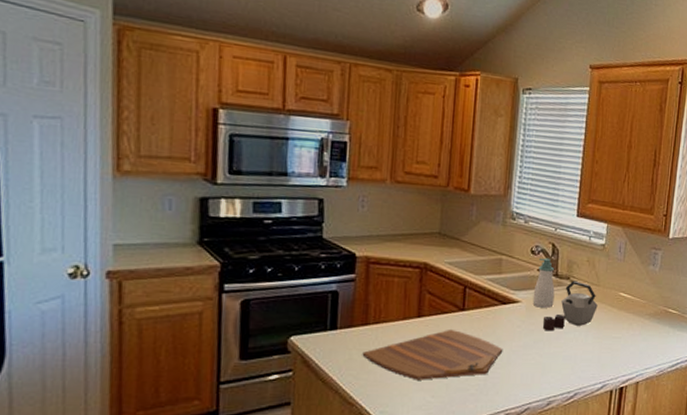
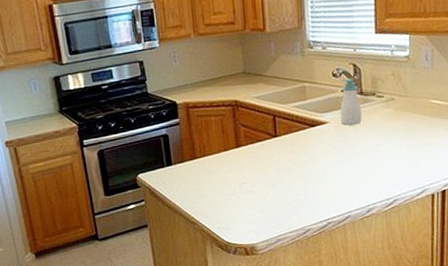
cutting board: present [362,329,503,380] -> none [195,154,318,200]
kettle: present [542,280,598,332] -> none [353,95,409,146]

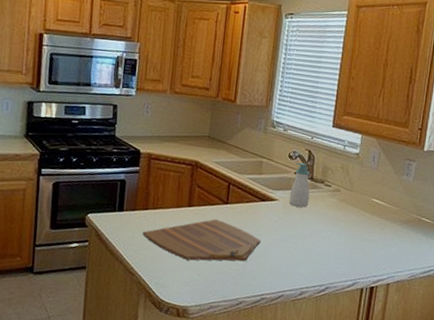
cutting board: none [195,154,318,200] -> present [142,218,261,262]

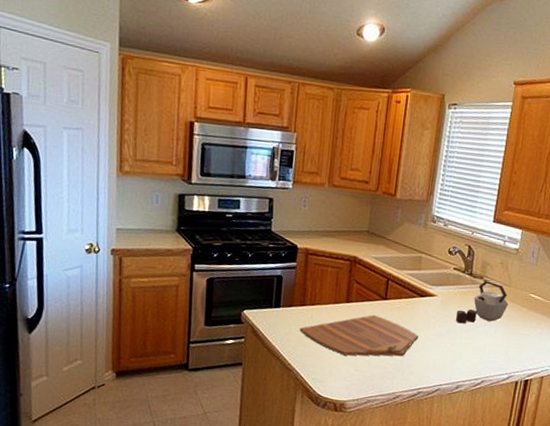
soap bottle: present [289,162,310,208] -> none [447,258,469,303]
kettle: none [297,184,351,229] -> present [455,280,509,324]

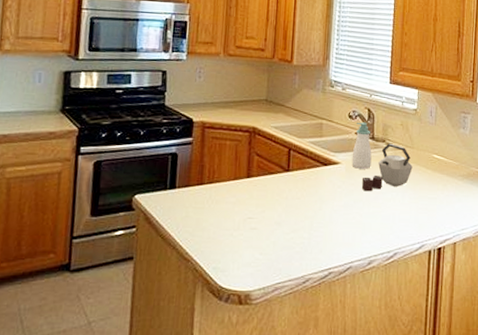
cutting board: present [299,314,419,357] -> none [197,188,326,238]
soap bottle: none [447,258,469,303] -> present [351,122,372,169]

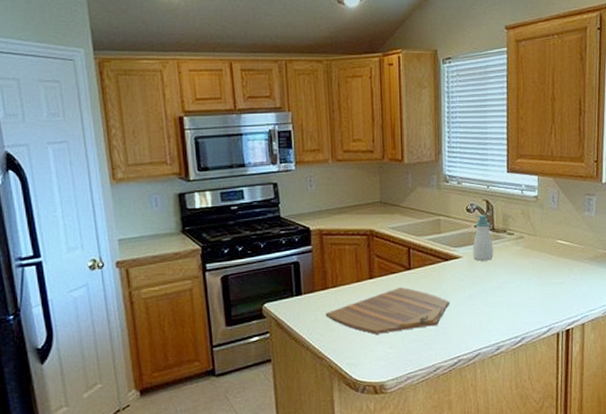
cutting board: none [197,188,326,238] -> present [325,287,450,334]
kettle: present [361,143,413,192] -> none [484,233,536,282]

